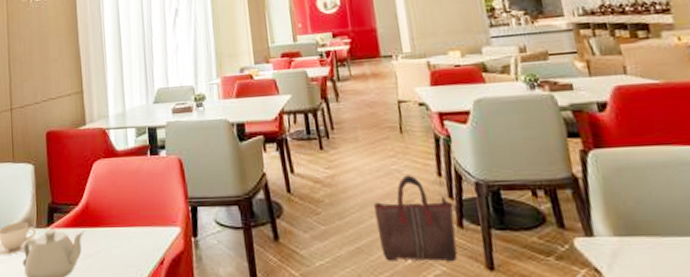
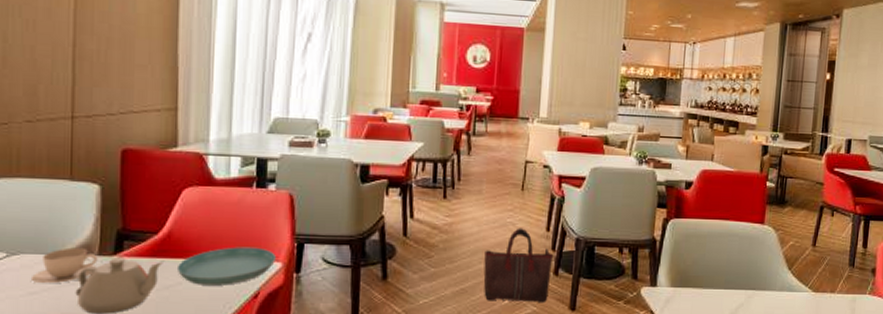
saucer: none [95,213,175,253] -> present [176,247,277,286]

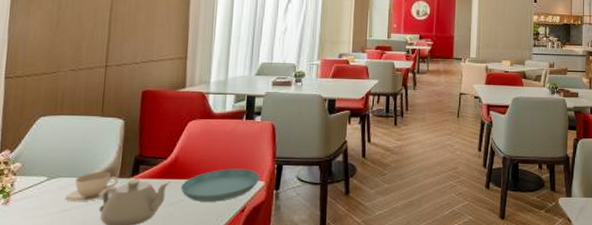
handbag: present [483,228,554,302] -> none [428,149,485,212]

